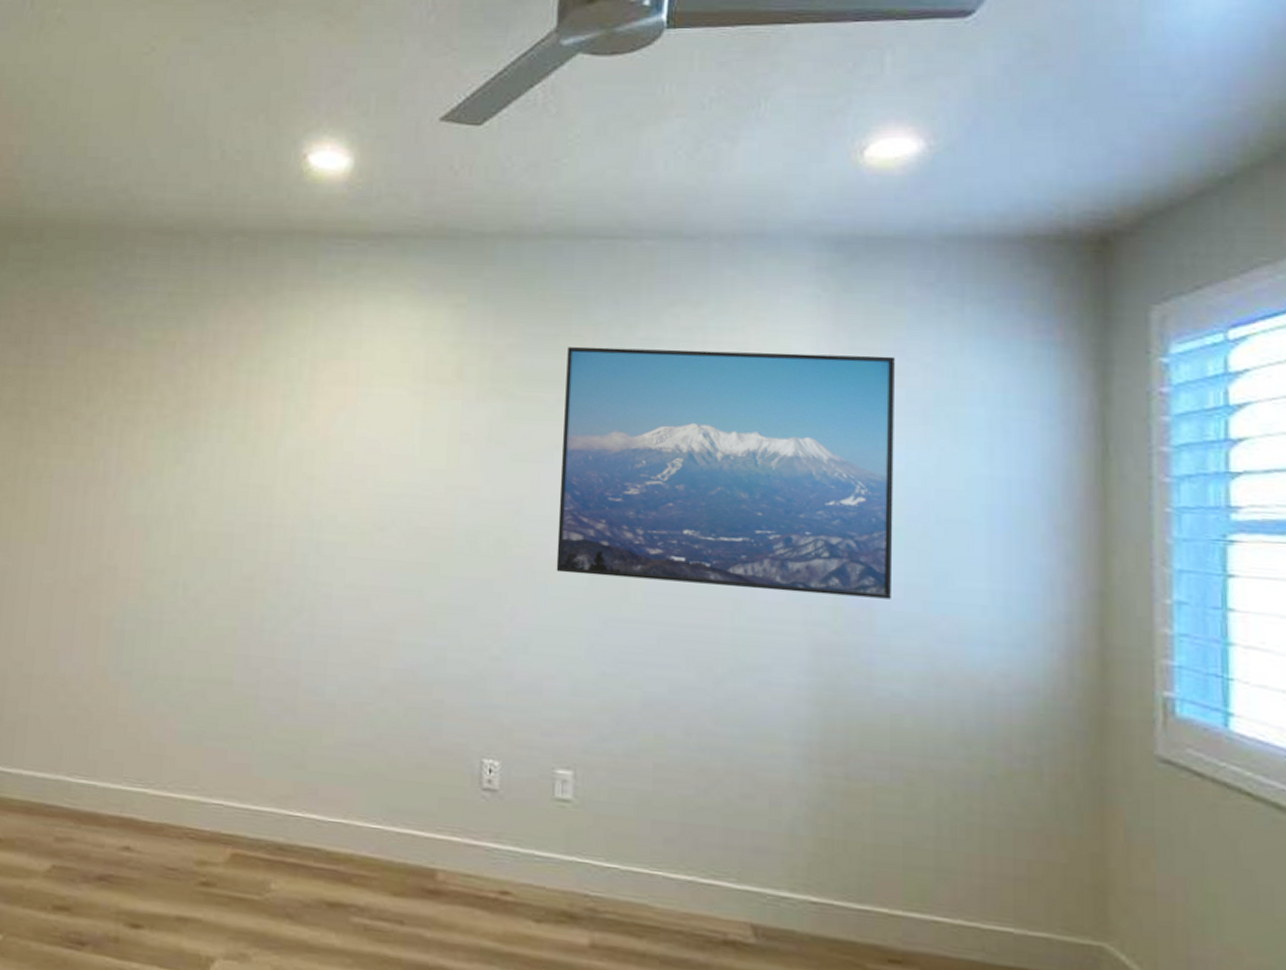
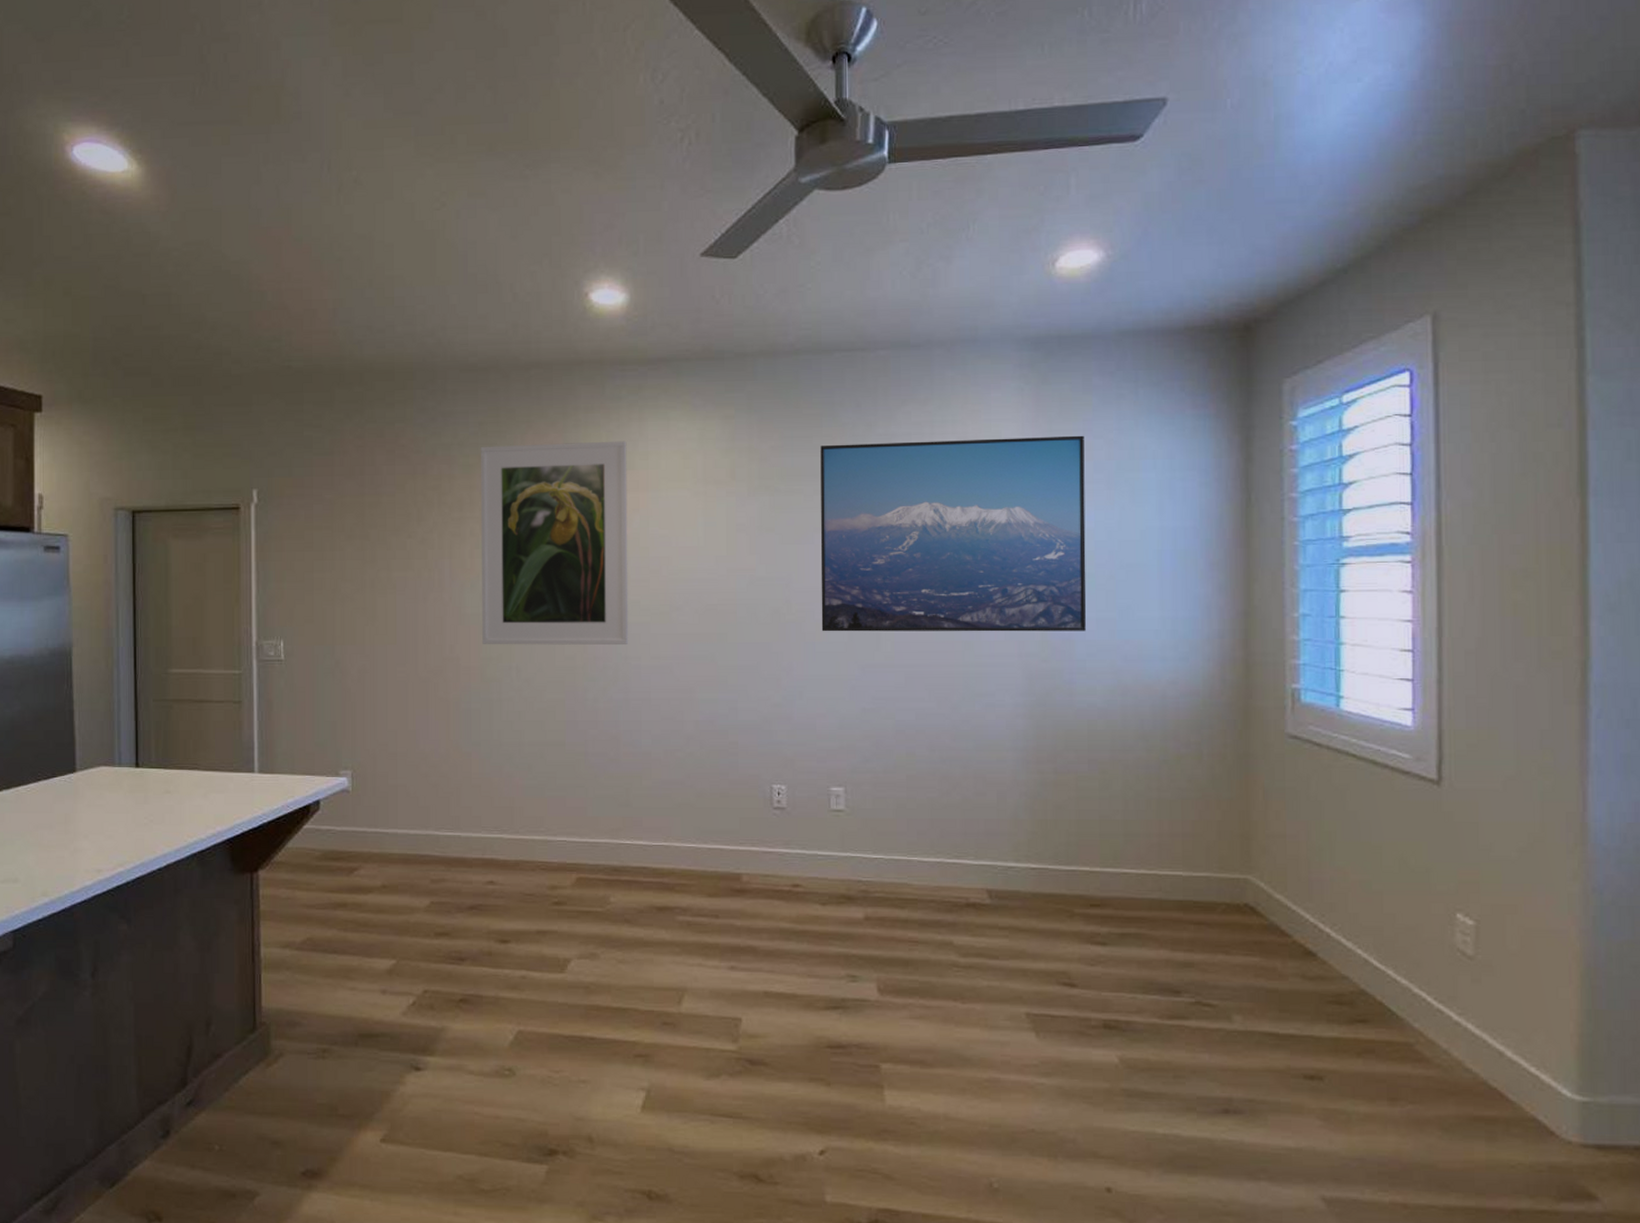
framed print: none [146,320,337,567] -> present [481,440,629,645]

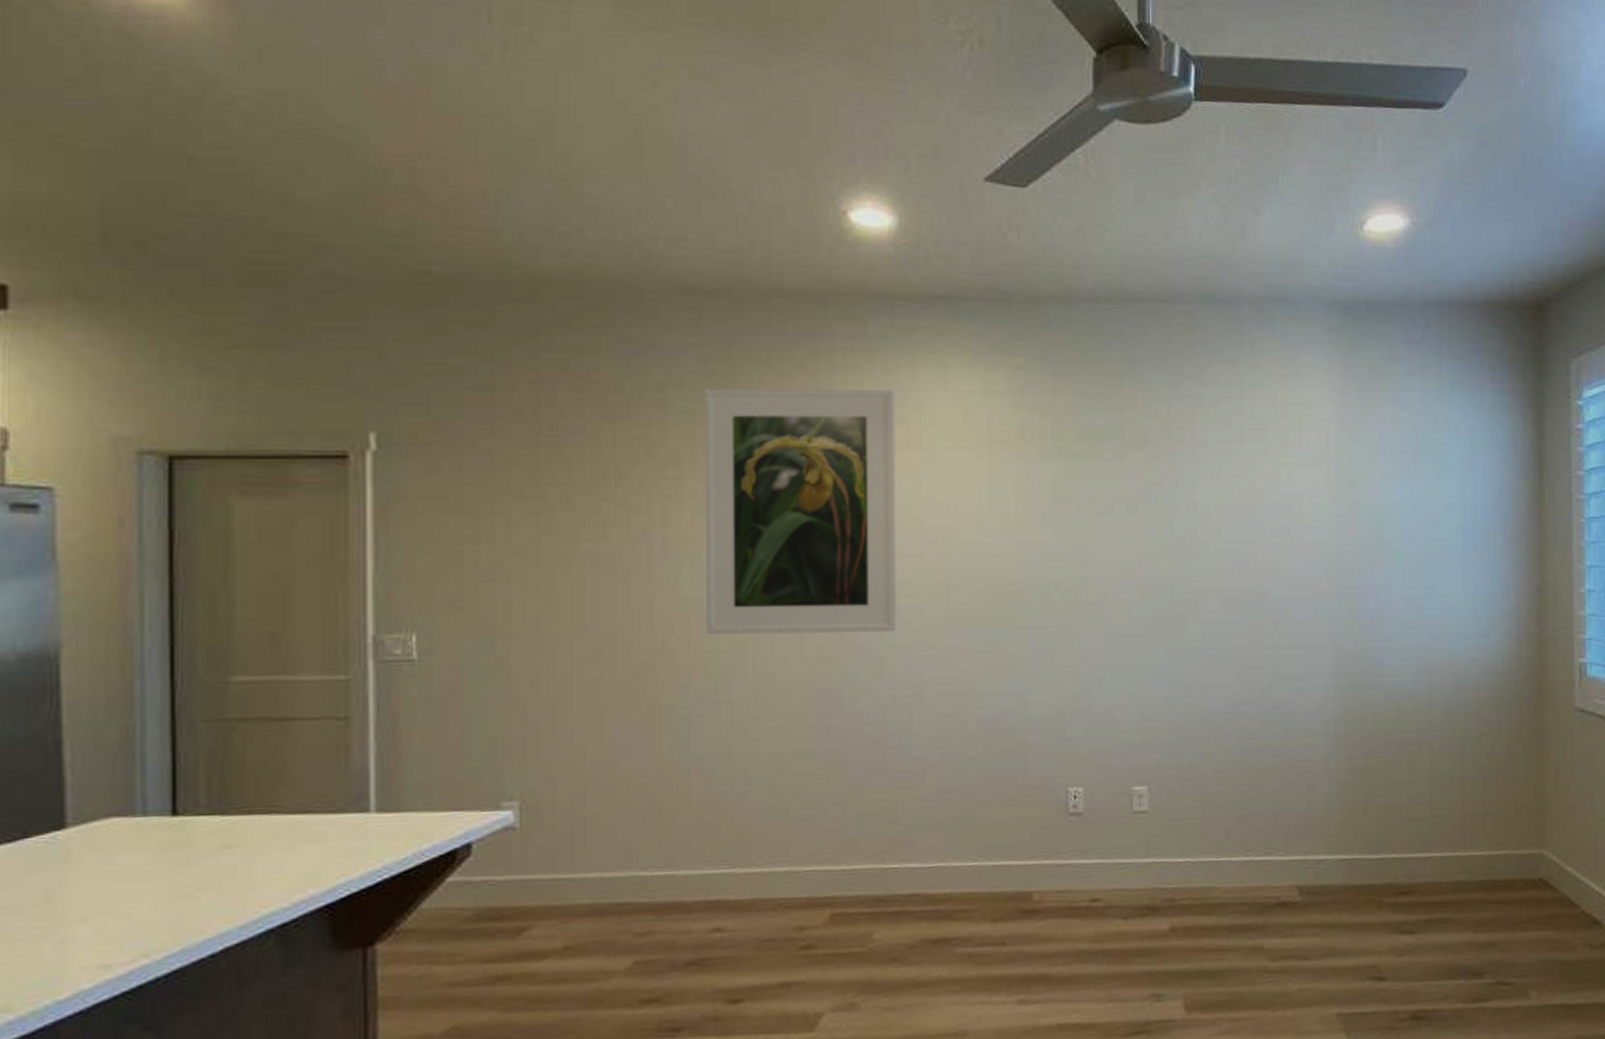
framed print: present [820,435,1087,632] -> none [1121,404,1394,613]

